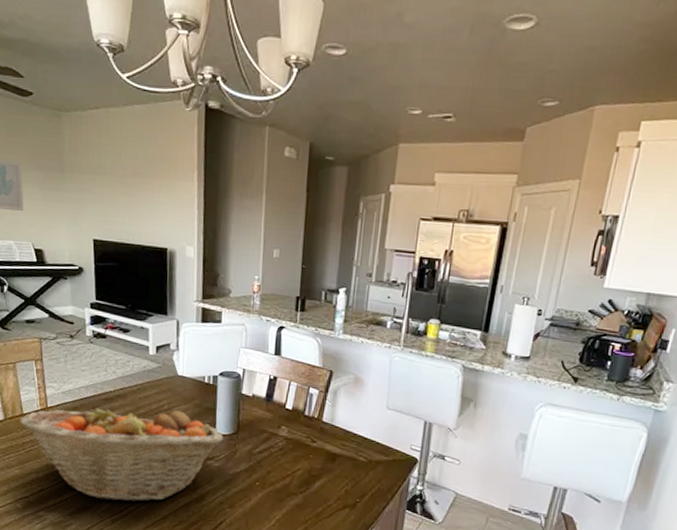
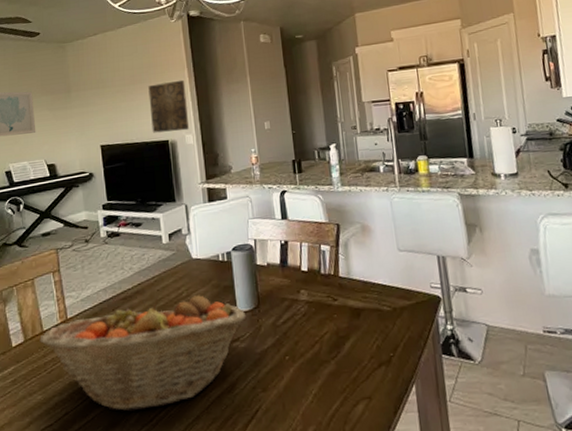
wall art: none [150,181,193,242] -> present [148,79,190,133]

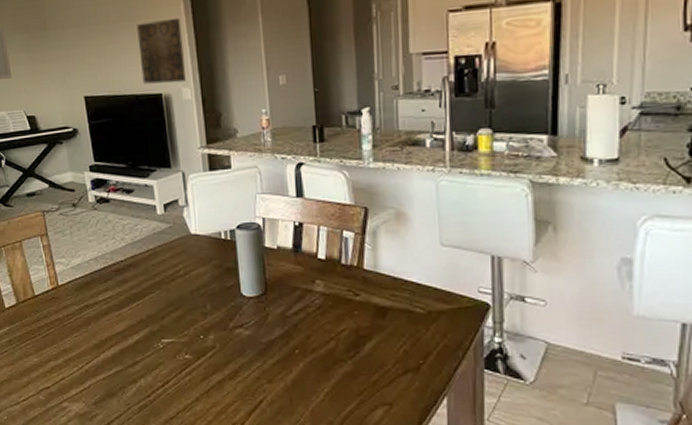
fruit basket: present [39,295,245,412] -> none [31,272,250,385]

